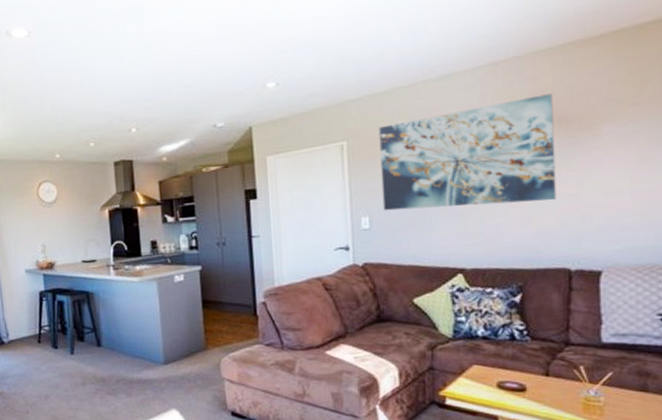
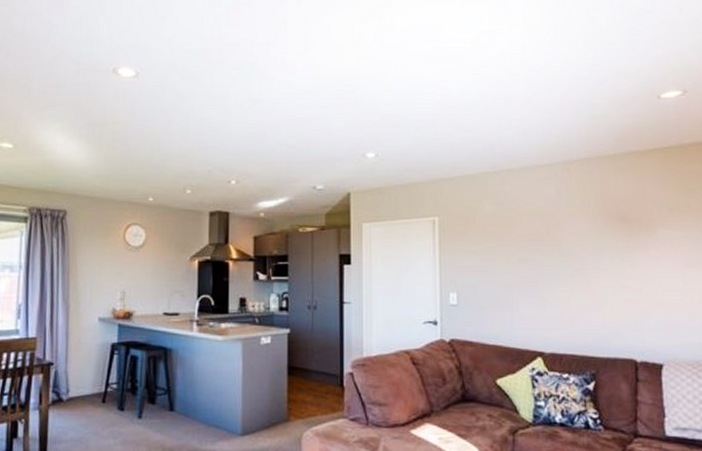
wall art: present [379,94,557,211] -> none [468,195,623,293]

